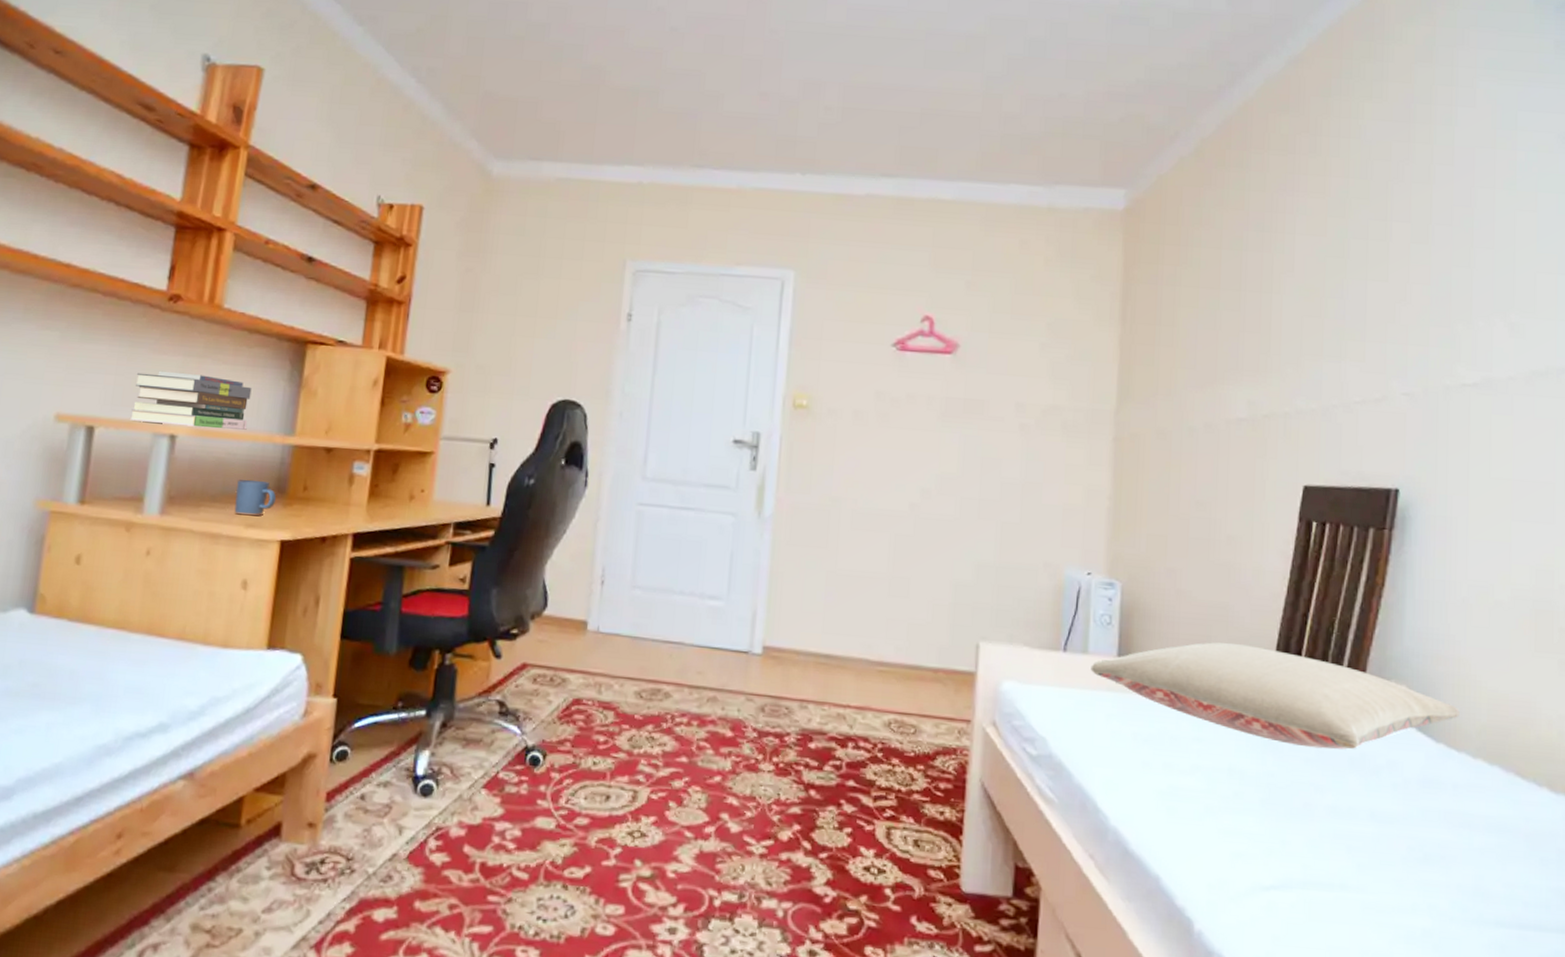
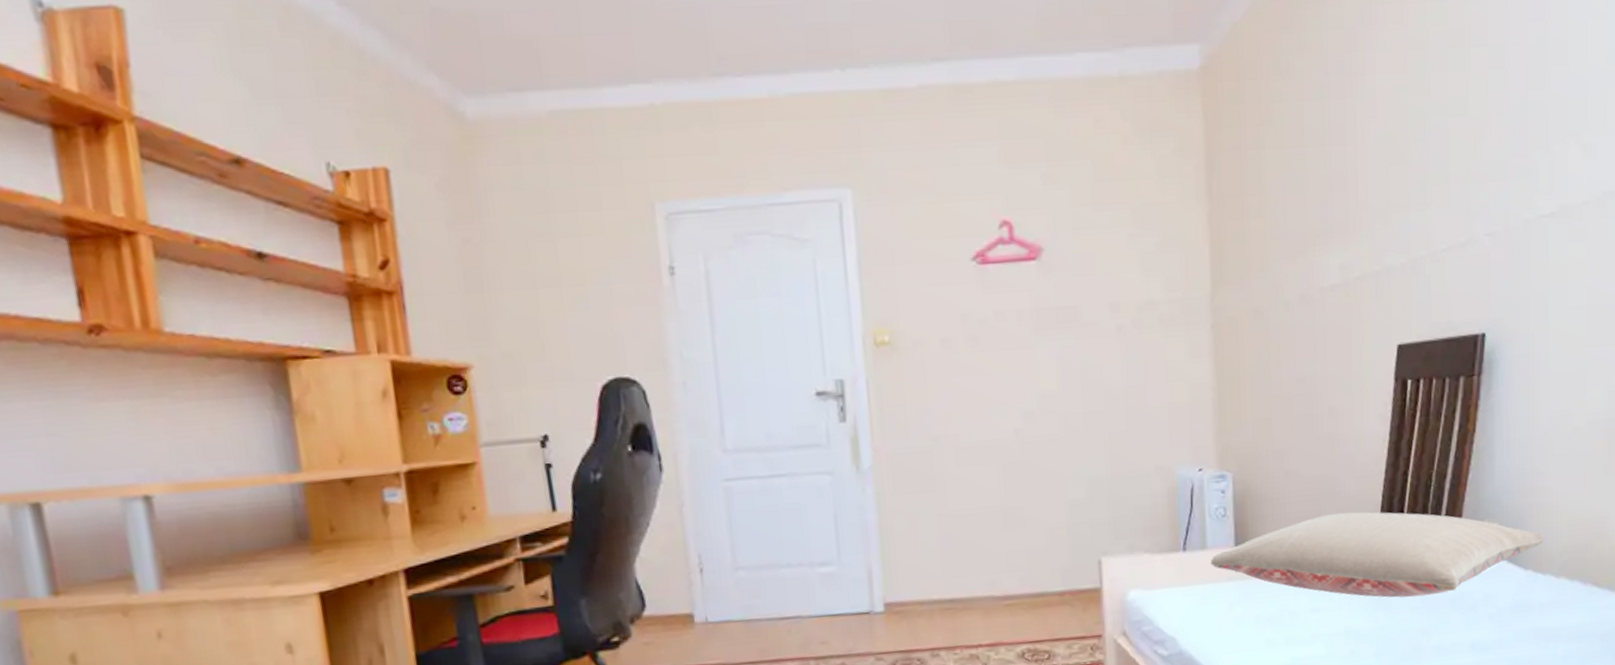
books: present [130,370,252,430] -> none [76,418,240,488]
mug: present [234,479,277,516] -> none [246,529,301,573]

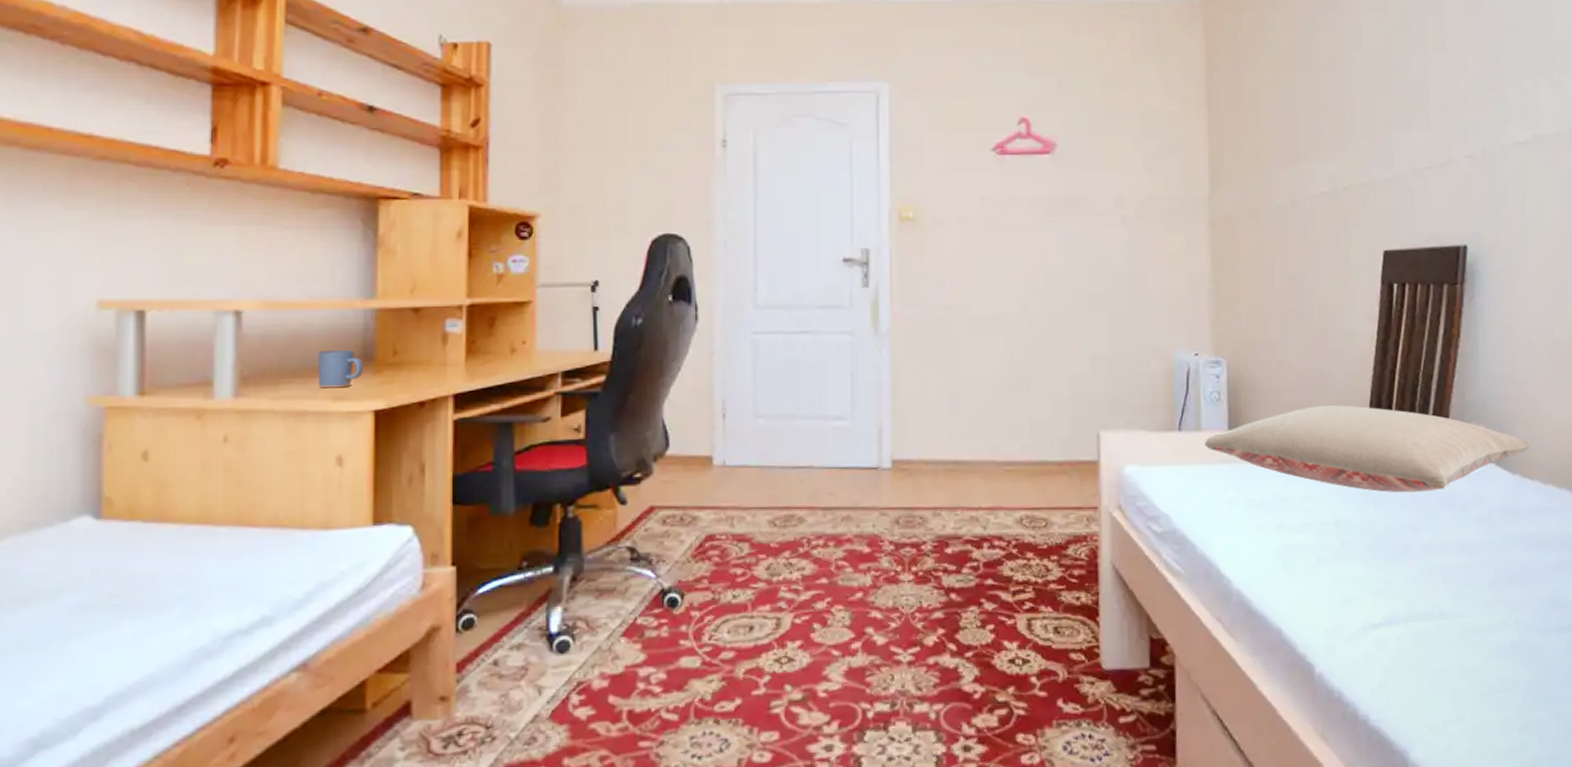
mug: none [246,529,301,573] -> present [318,349,364,388]

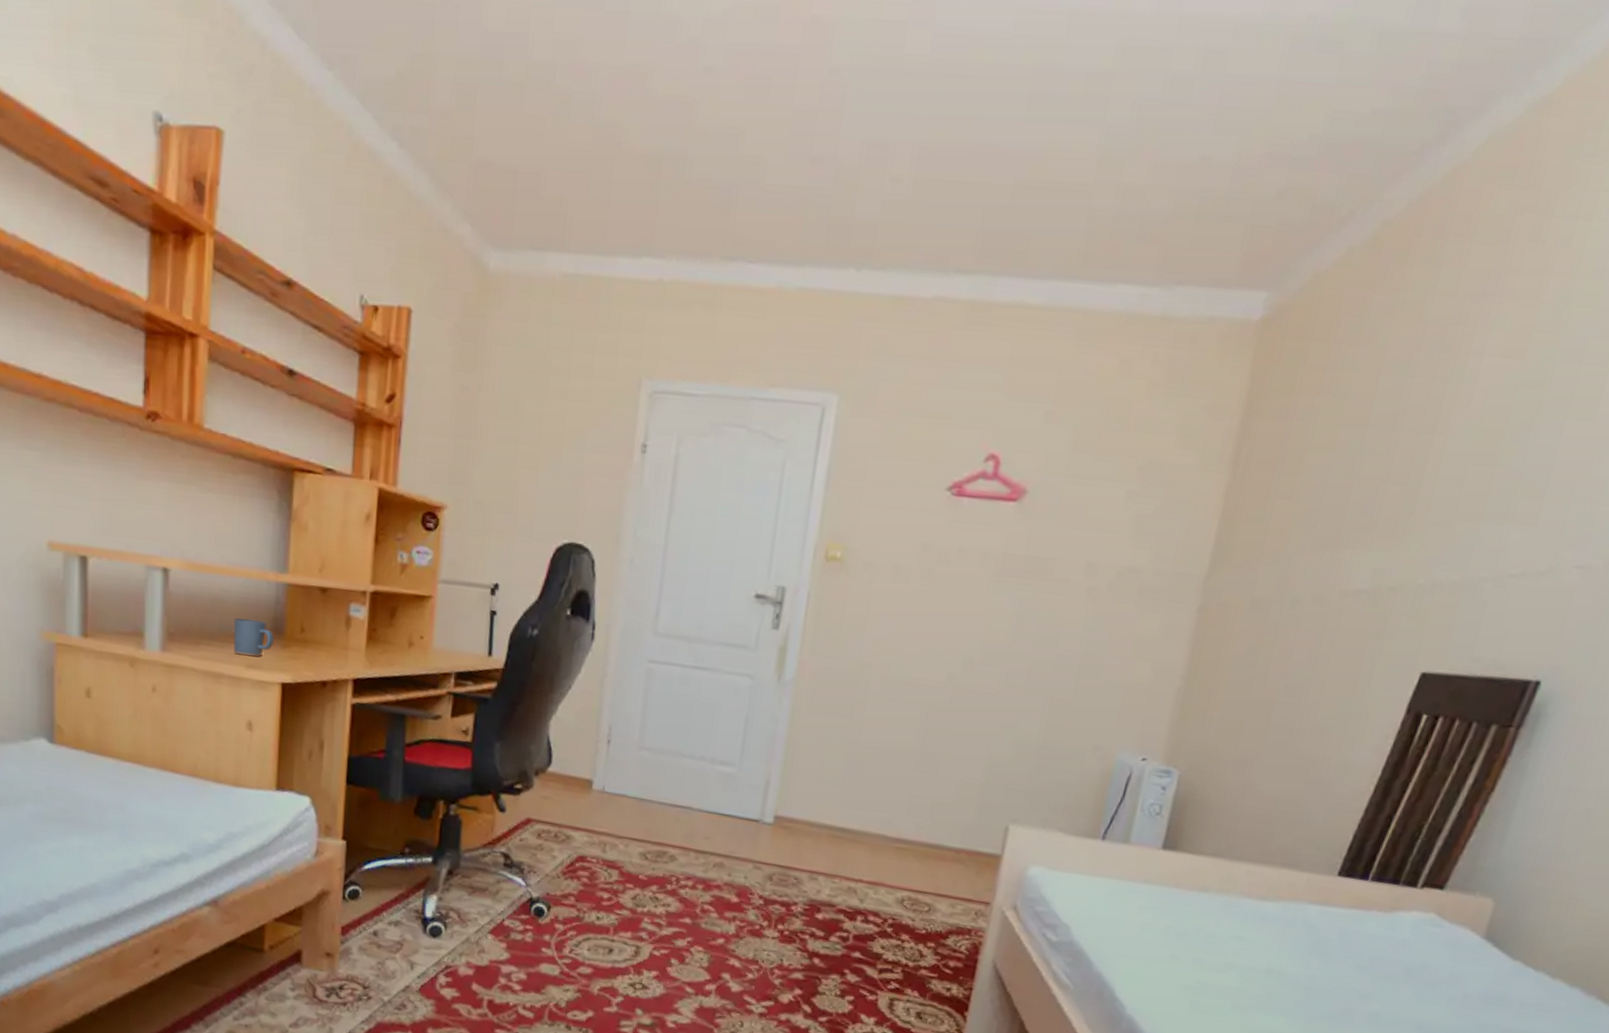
pillow: present [1204,404,1531,493] -> none [1129,839,1550,960]

